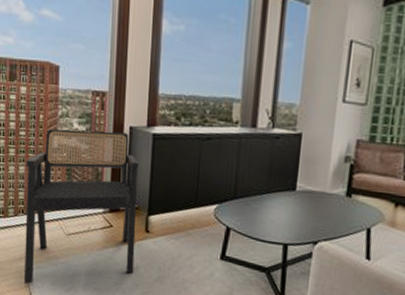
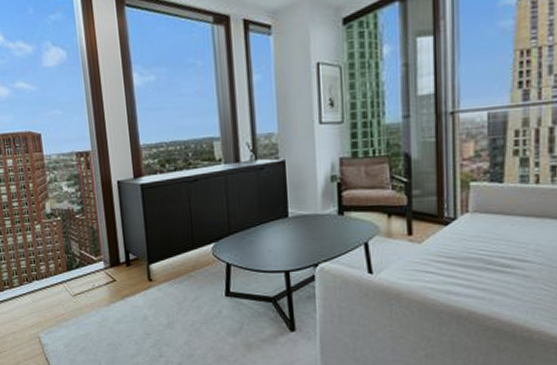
armchair: present [23,128,139,285] -> none [23,188,143,351]

